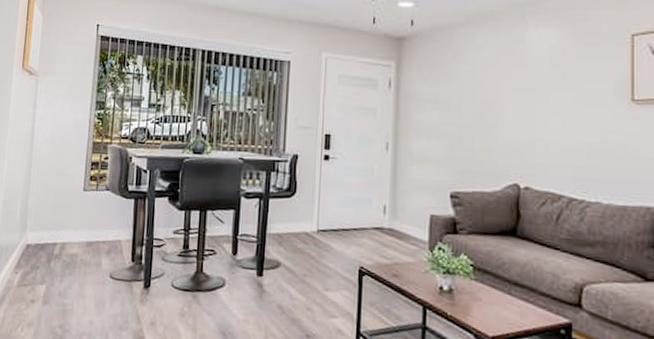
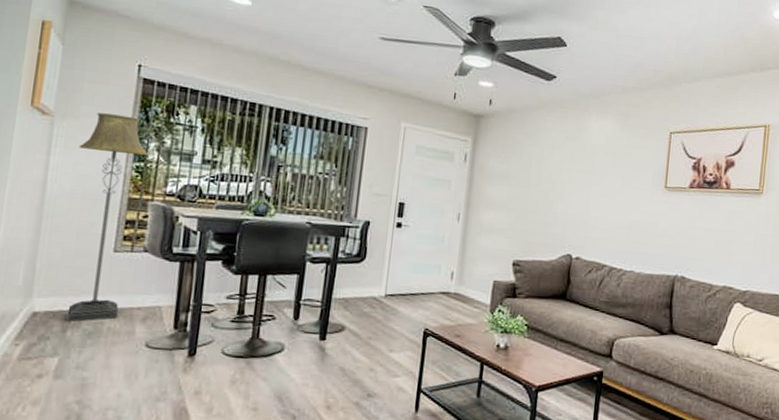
floor lamp: none [50,69,106,254] -> present [66,113,147,322]

